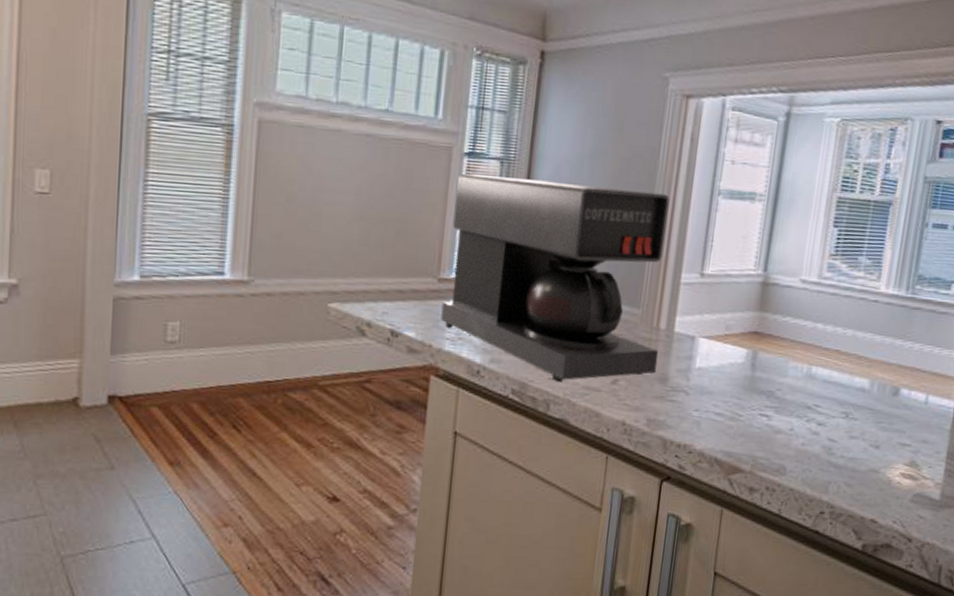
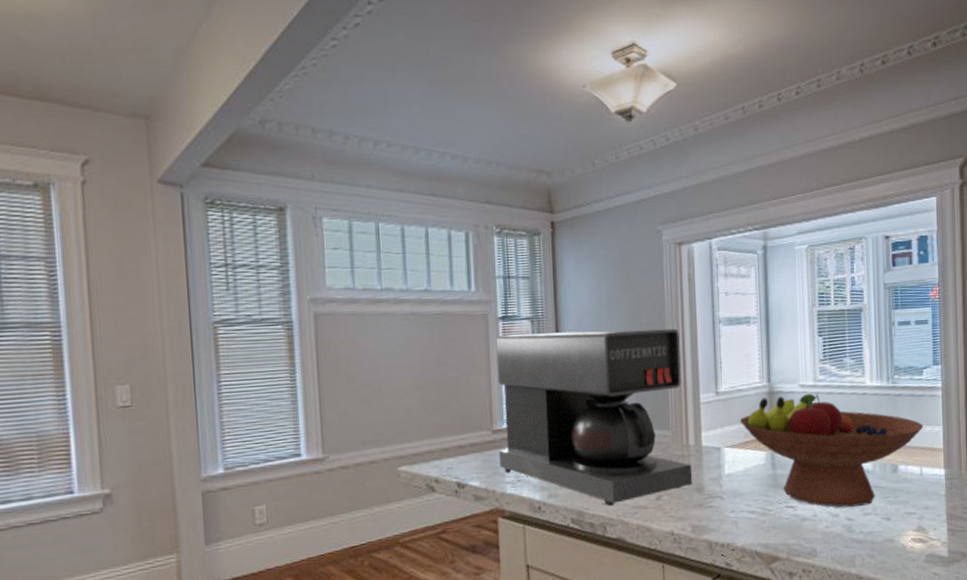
fruit bowl: none [722,288,941,427] -> present [739,393,924,507]

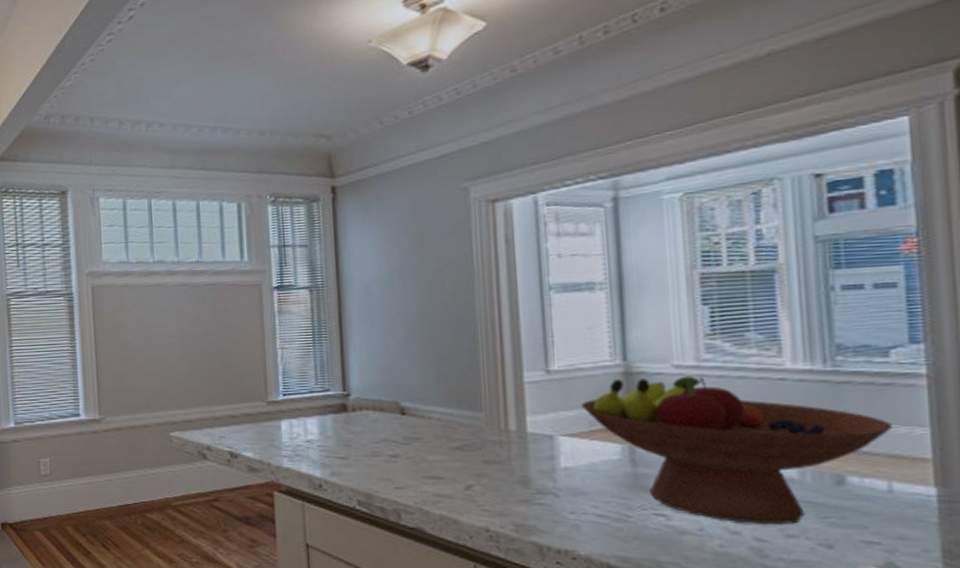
coffee maker: present [496,328,692,505] -> none [270,297,513,490]

